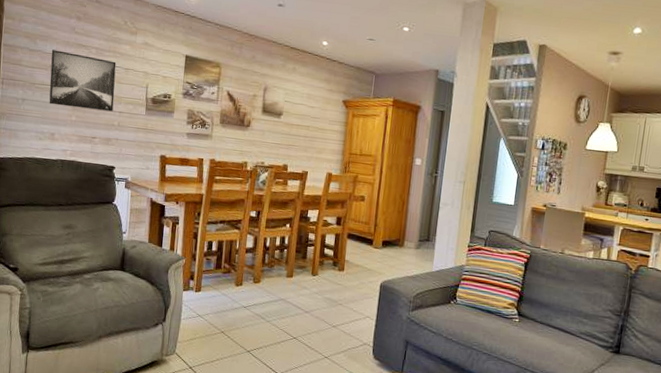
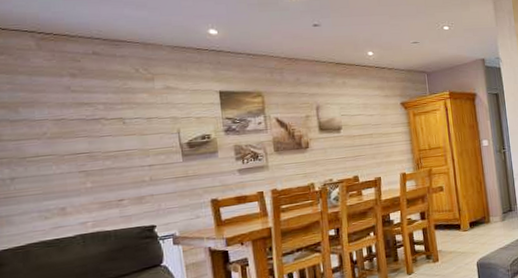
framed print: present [49,49,117,112] -> none [42,113,140,177]

